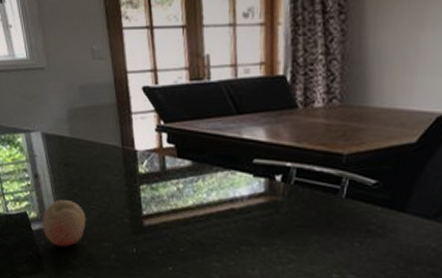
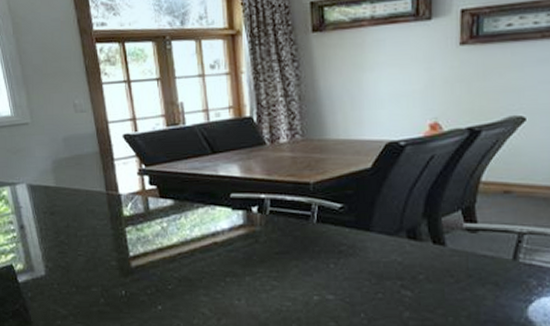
fruit: present [42,200,87,247] -> none [28,249,75,297]

